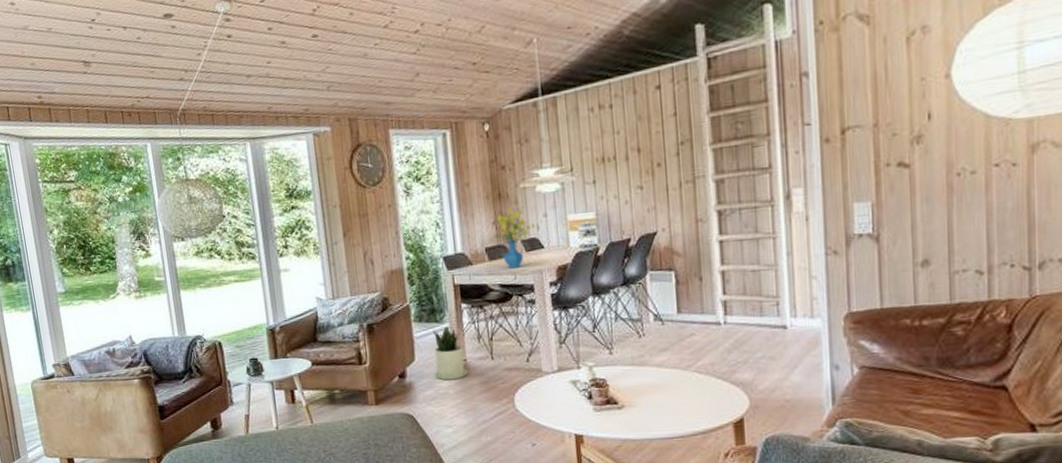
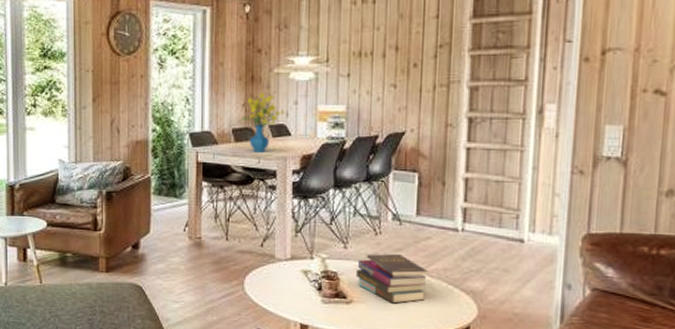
planter: present [432,326,468,381] -> none [168,202,202,256]
books: none [624,354,697,404] -> present [355,254,429,304]

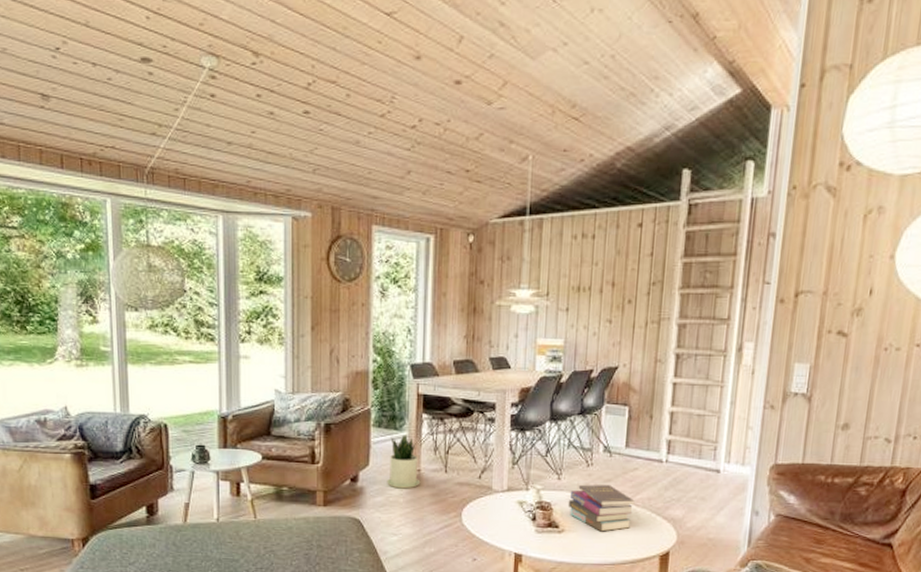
planter: none [168,202,202,256] -> present [387,435,421,489]
bouquet: present [241,90,285,152] -> none [462,322,506,385]

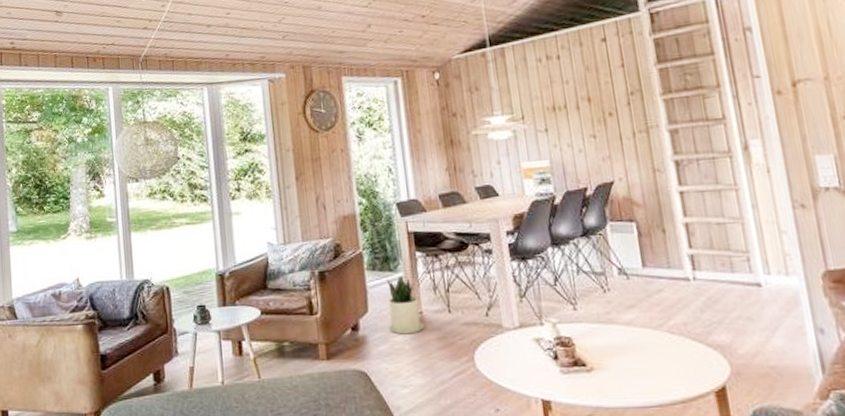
books: present [568,484,635,532] -> none [590,312,670,368]

